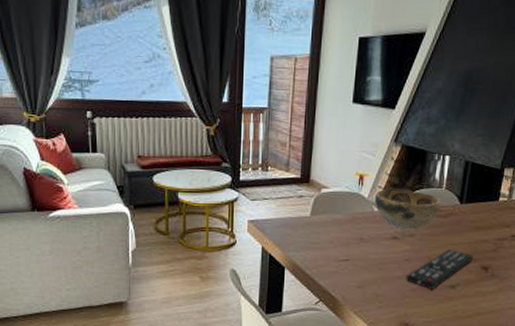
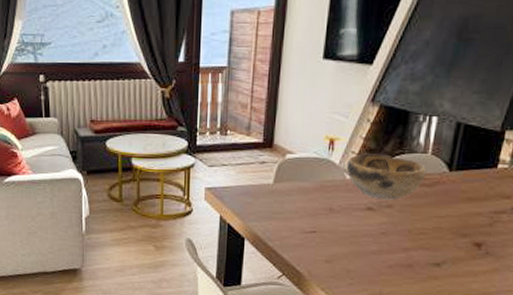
remote control: present [405,249,473,290] -> none [381,223,463,268]

